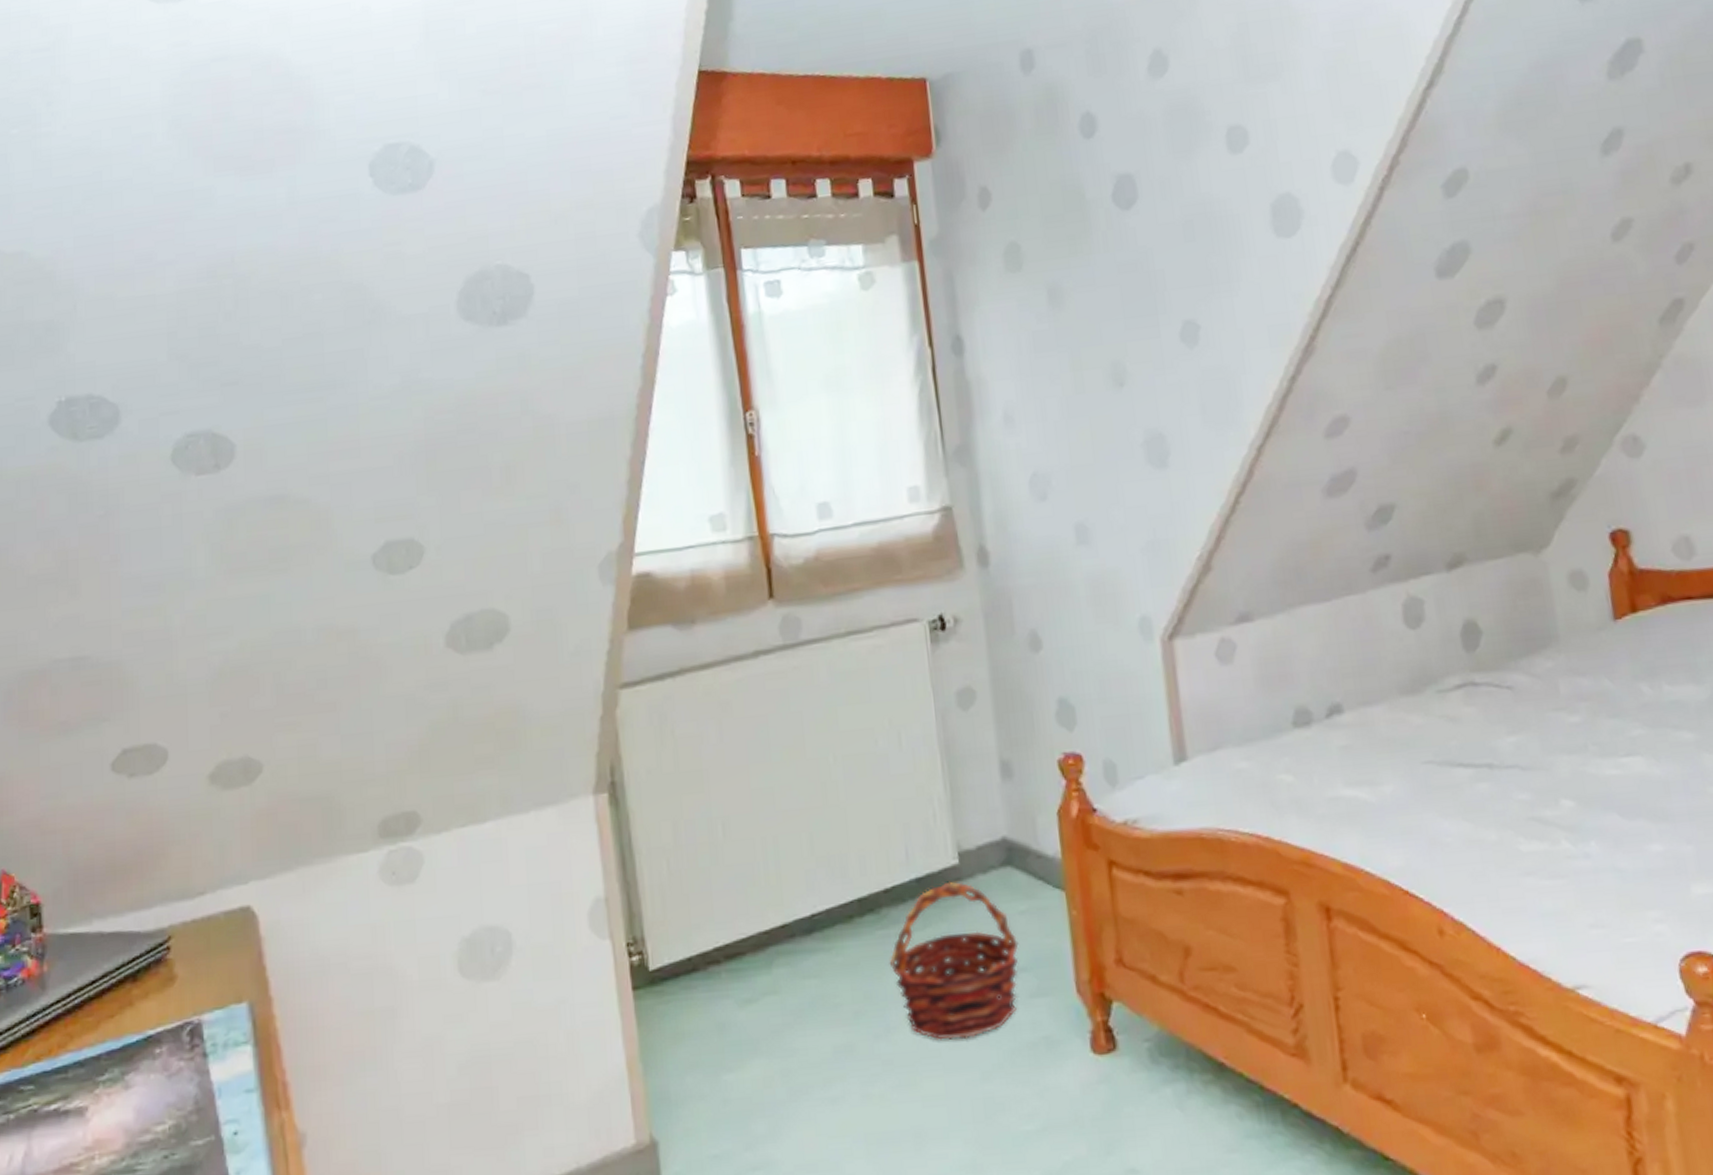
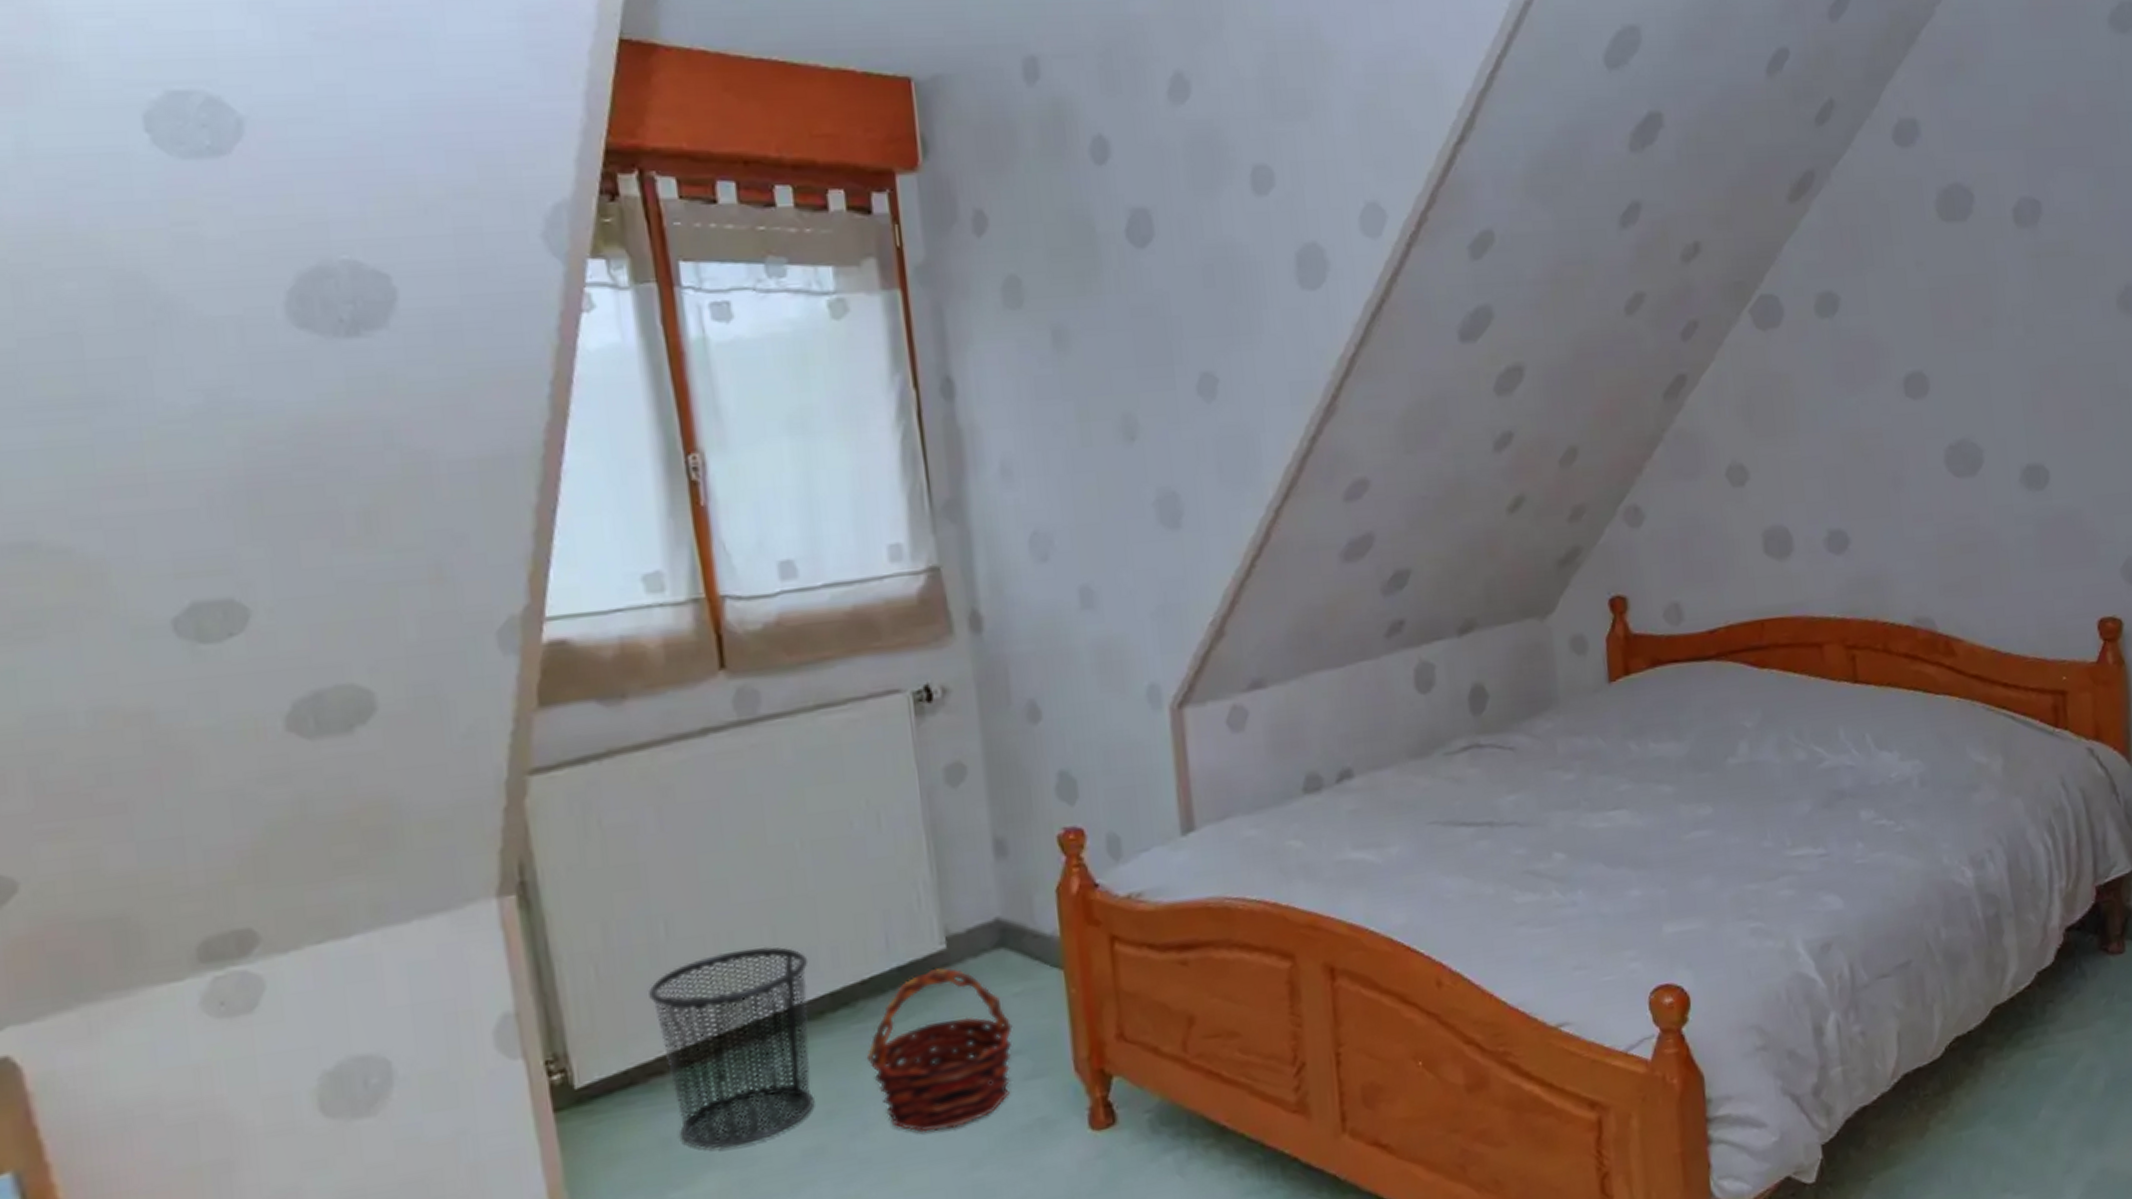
waste bin: none [709,851,844,1037] -> present [649,946,815,1149]

